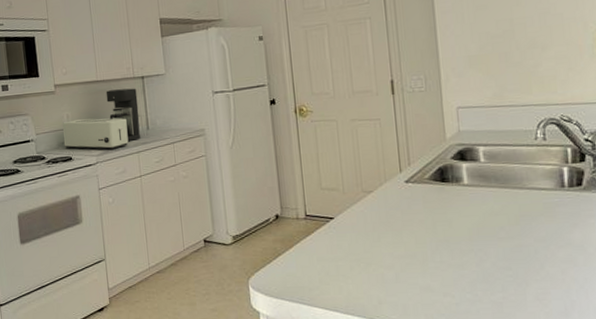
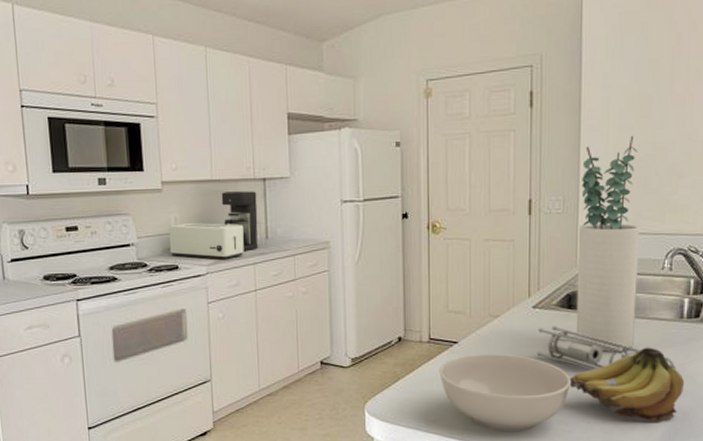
bowl: none [318,227,454,304] -> present [439,353,572,431]
paper towel holder: none [413,199,565,243] -> present [536,326,677,371]
vase: none [440,14,515,223] -> present [576,135,640,352]
fruit: none [451,217,575,294] -> present [569,347,685,422]

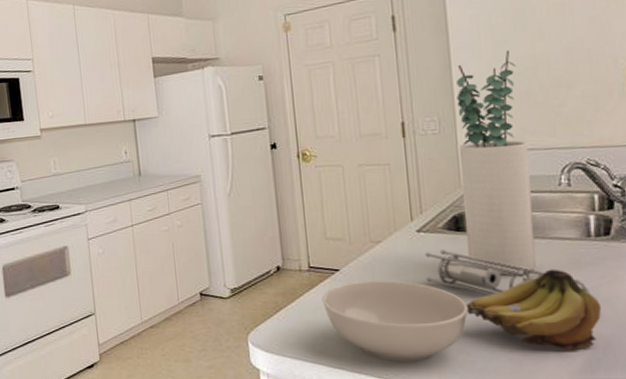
toaster: present [169,222,244,259] -> none [49,164,120,198]
coffee maker: present [221,191,258,252] -> none [95,132,132,189]

